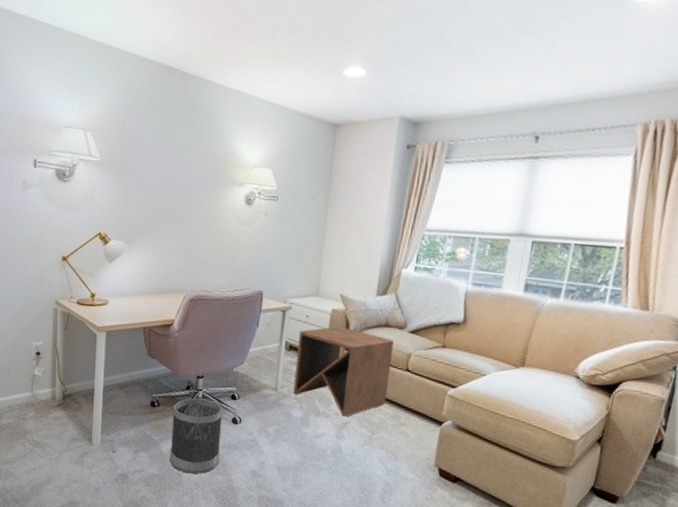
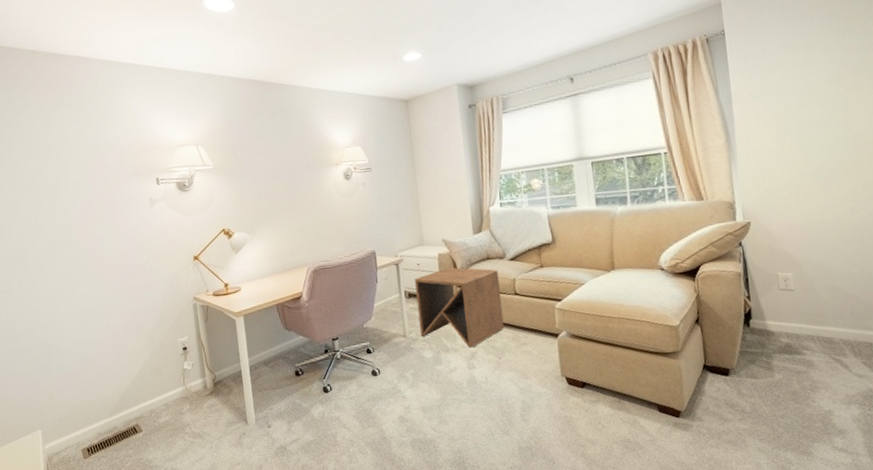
wastebasket: present [170,398,224,474] -> none [315,358,368,433]

